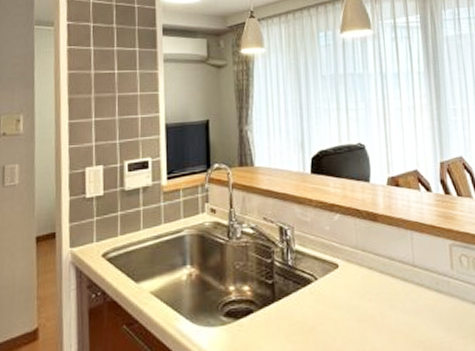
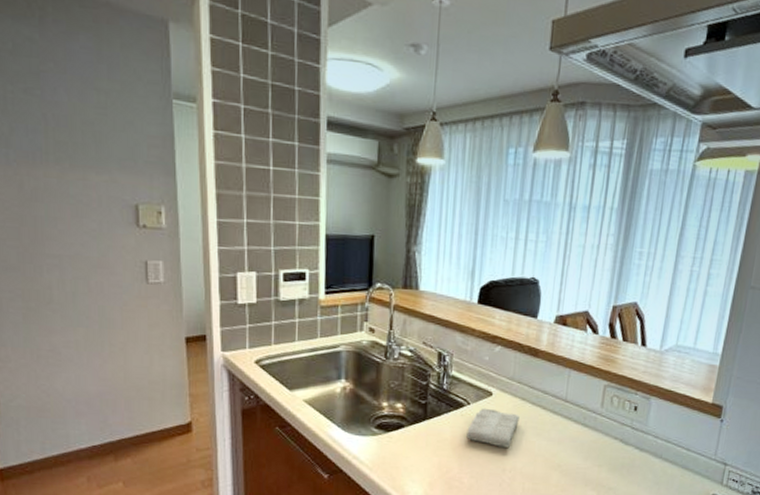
washcloth: none [318,282,370,326] -> present [466,408,519,448]

